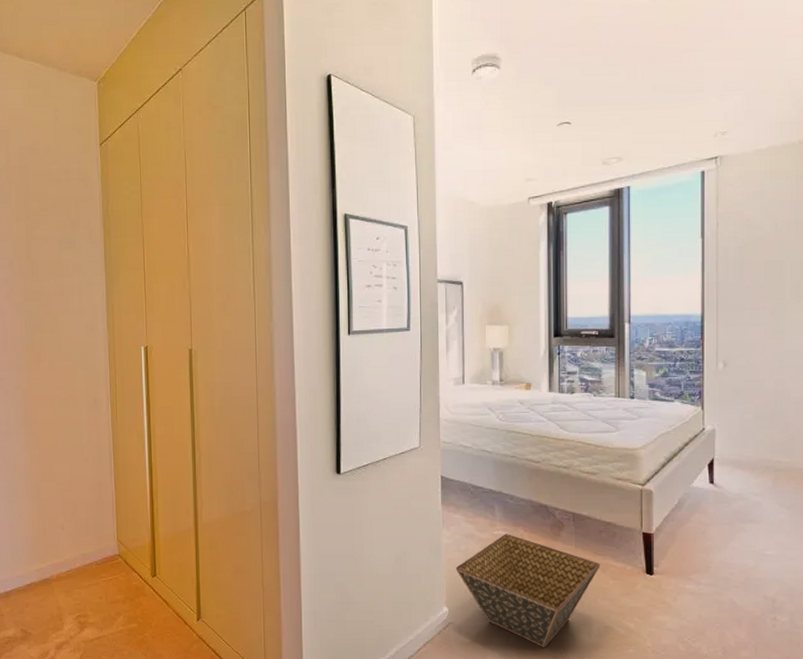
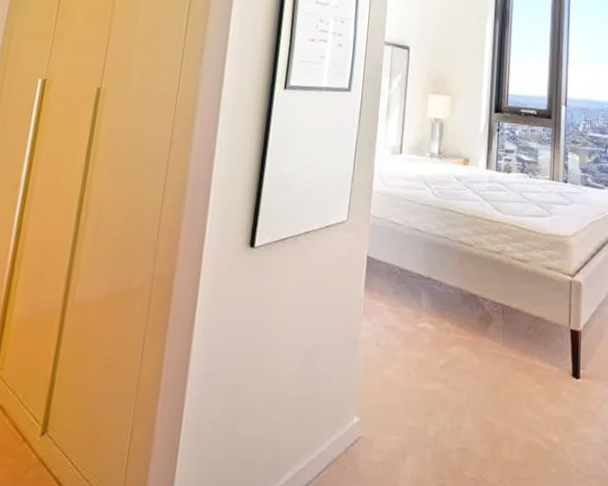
basket: present [455,534,601,648] -> none [372,327,528,469]

